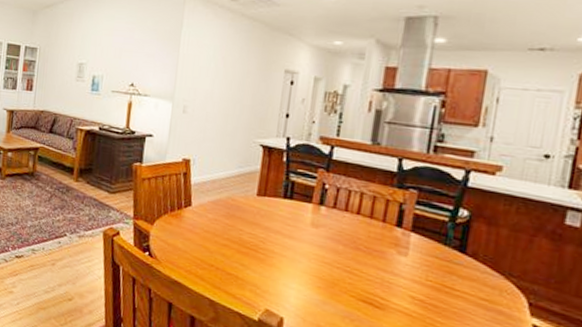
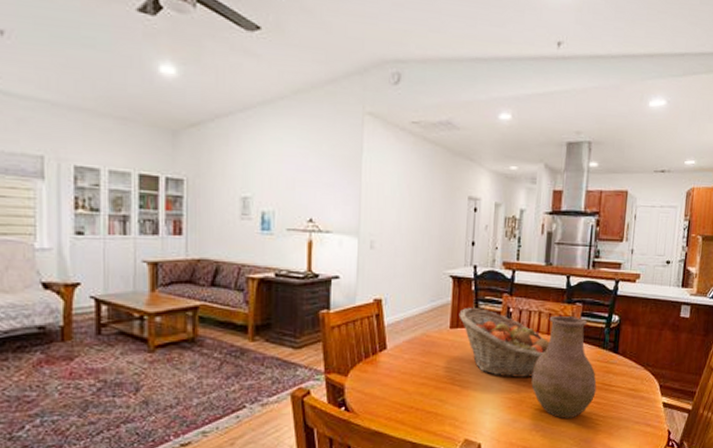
fruit basket: none [267,178,373,260] -> present [459,307,550,377]
vase: none [347,199,434,316] -> present [531,316,597,418]

